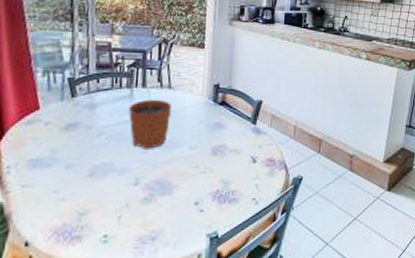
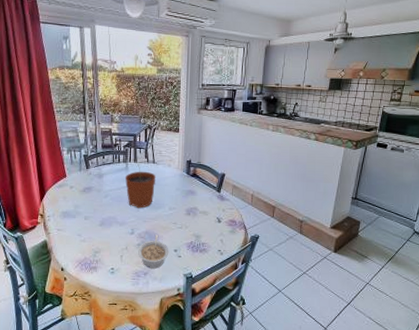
legume: none [144,183,188,231] -> present [138,234,169,269]

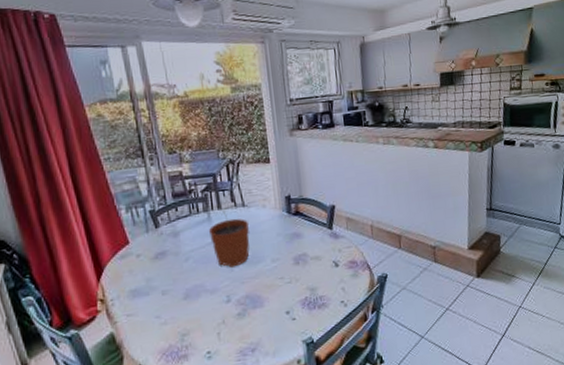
legume: present [138,234,169,269] -> none [239,296,280,342]

